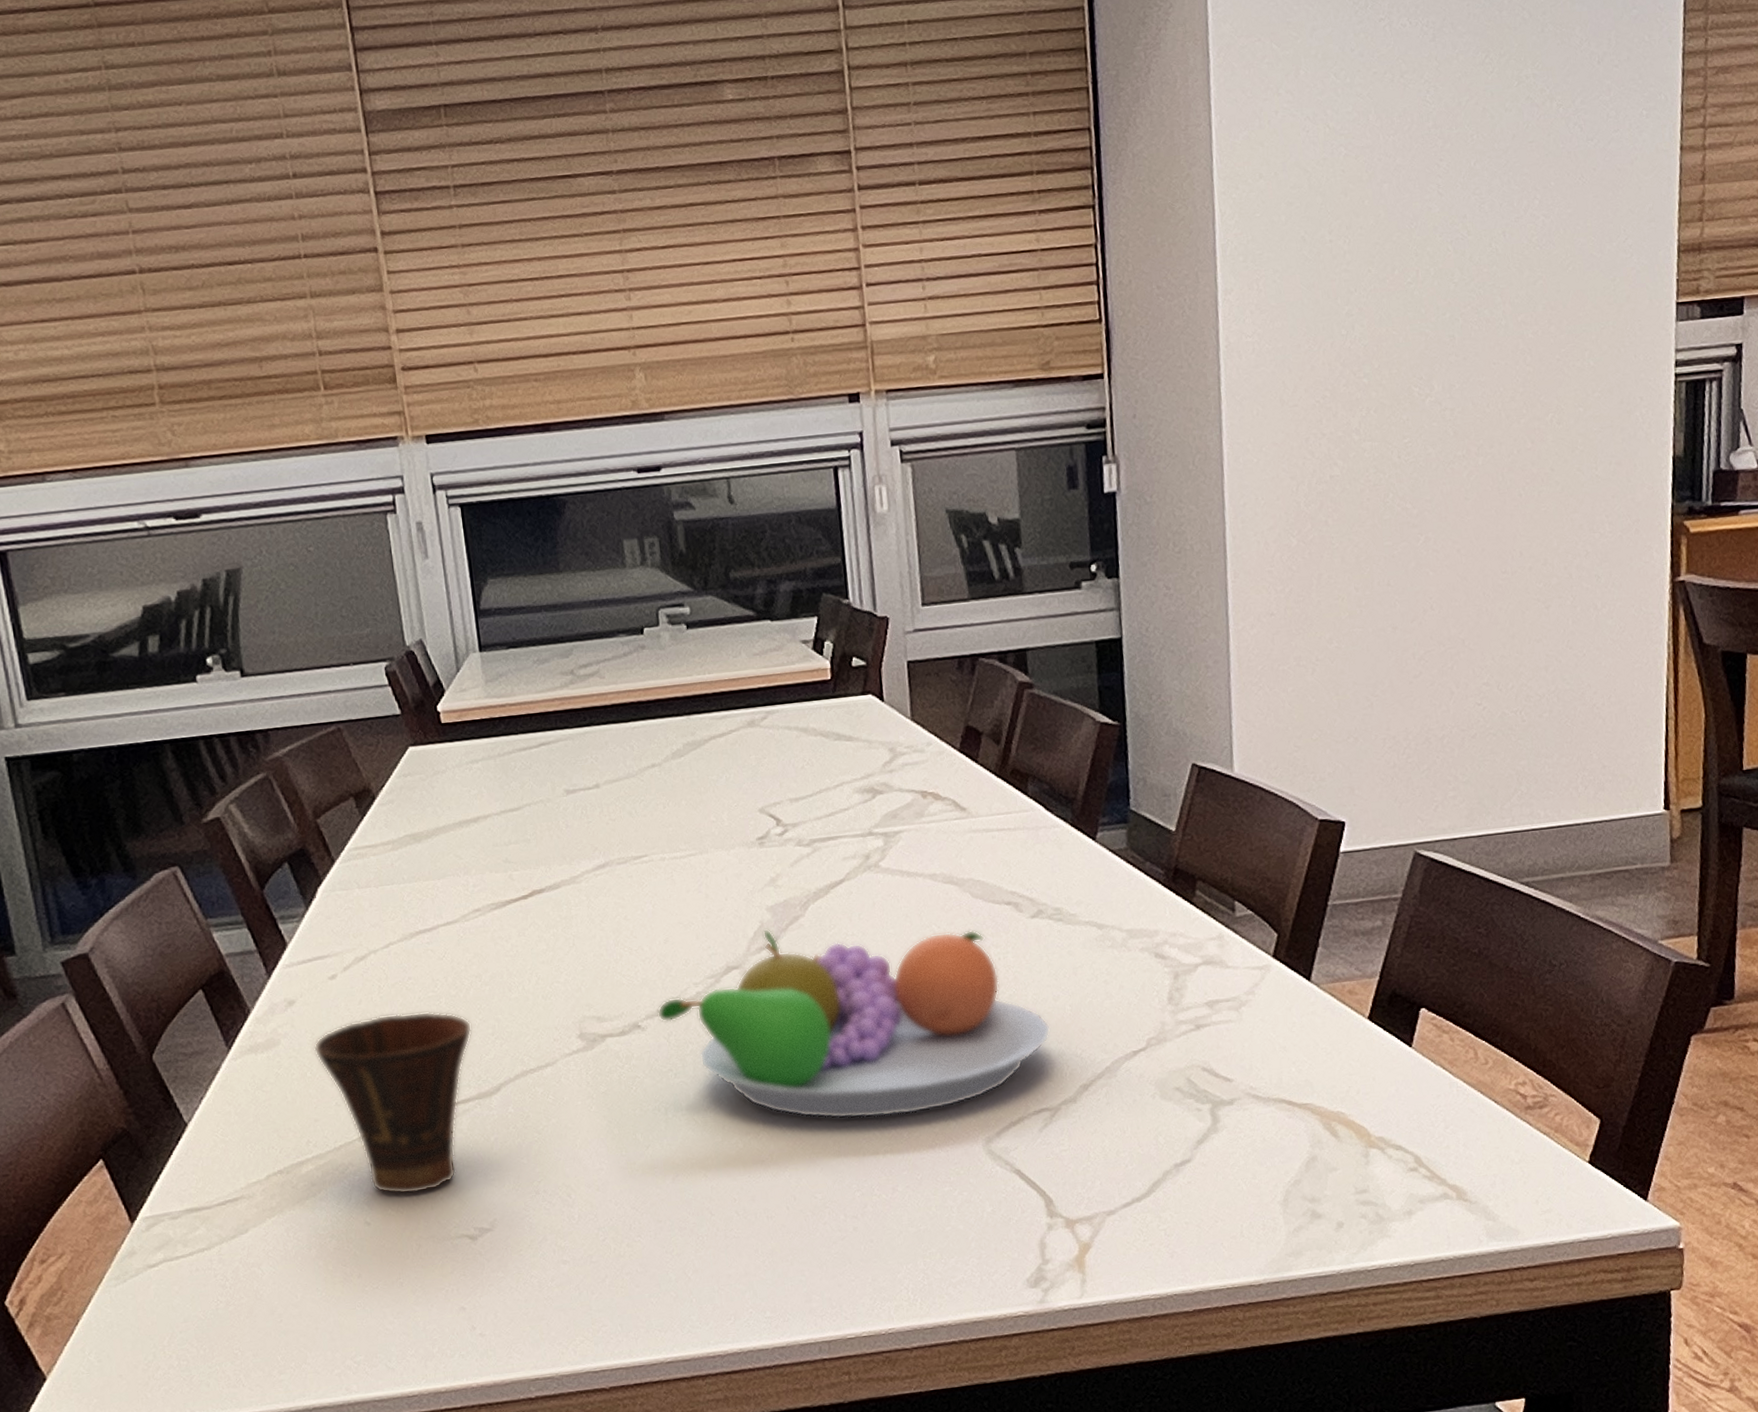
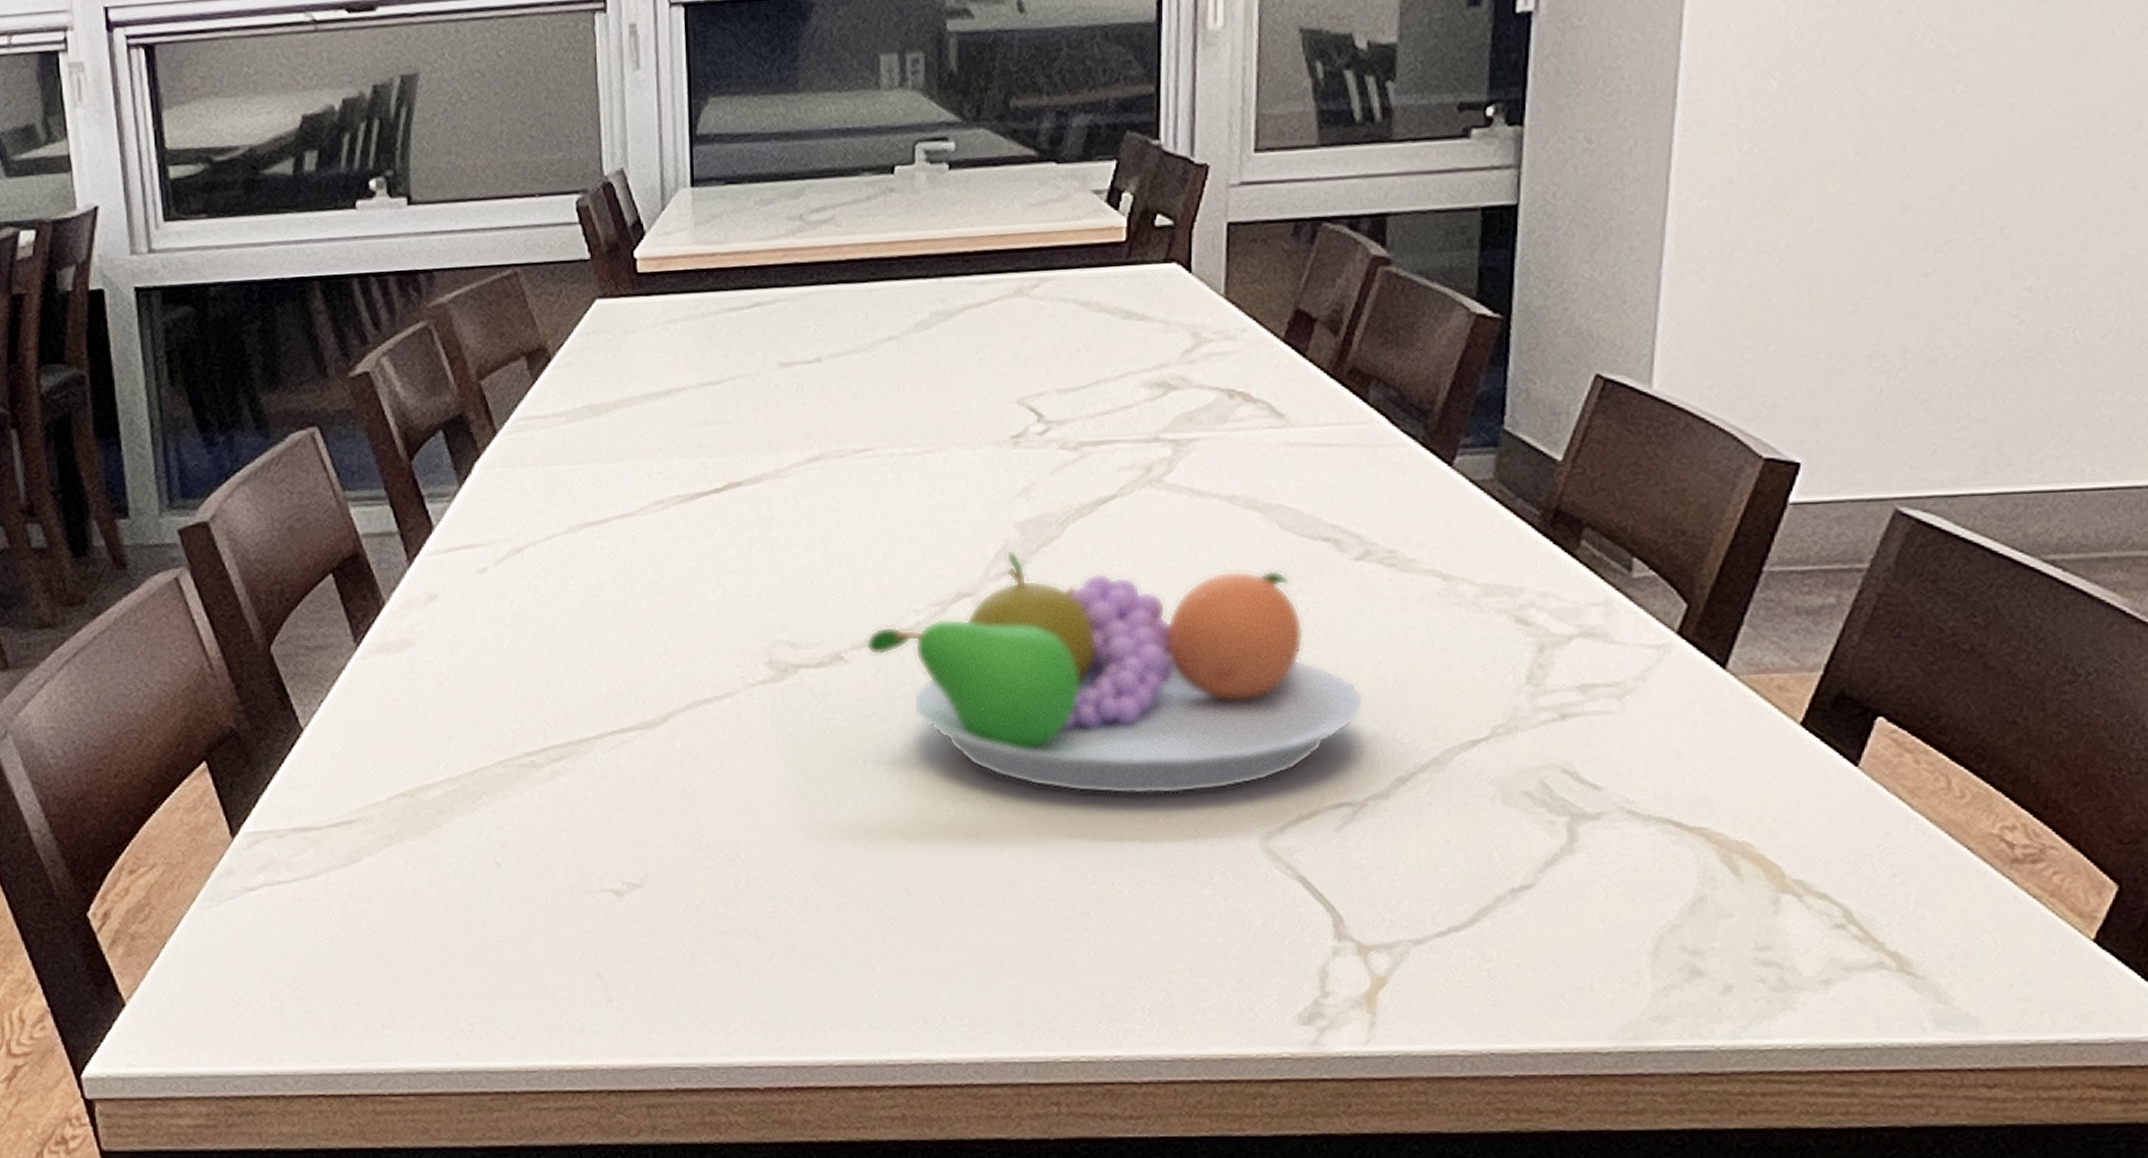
cup: present [314,1011,473,1195] -> none [454,619,641,835]

